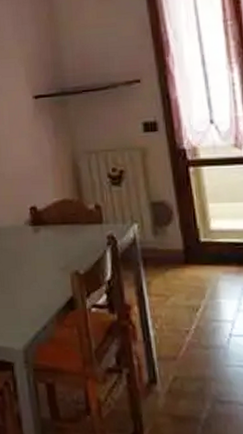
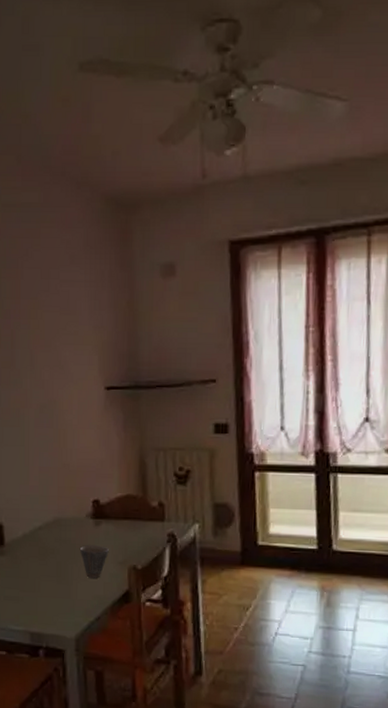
cup: none [21,252,50,286] -> present [80,545,109,578]

